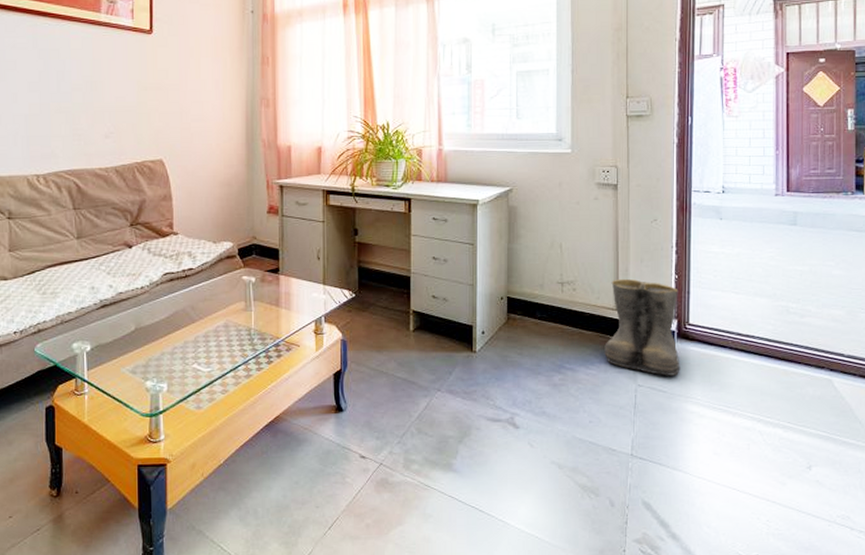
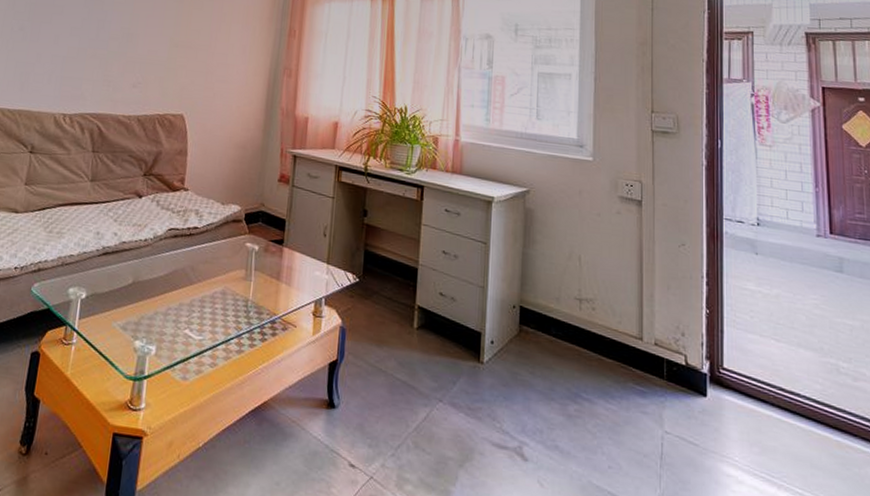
boots: present [604,278,680,376] -> none [626,304,714,428]

